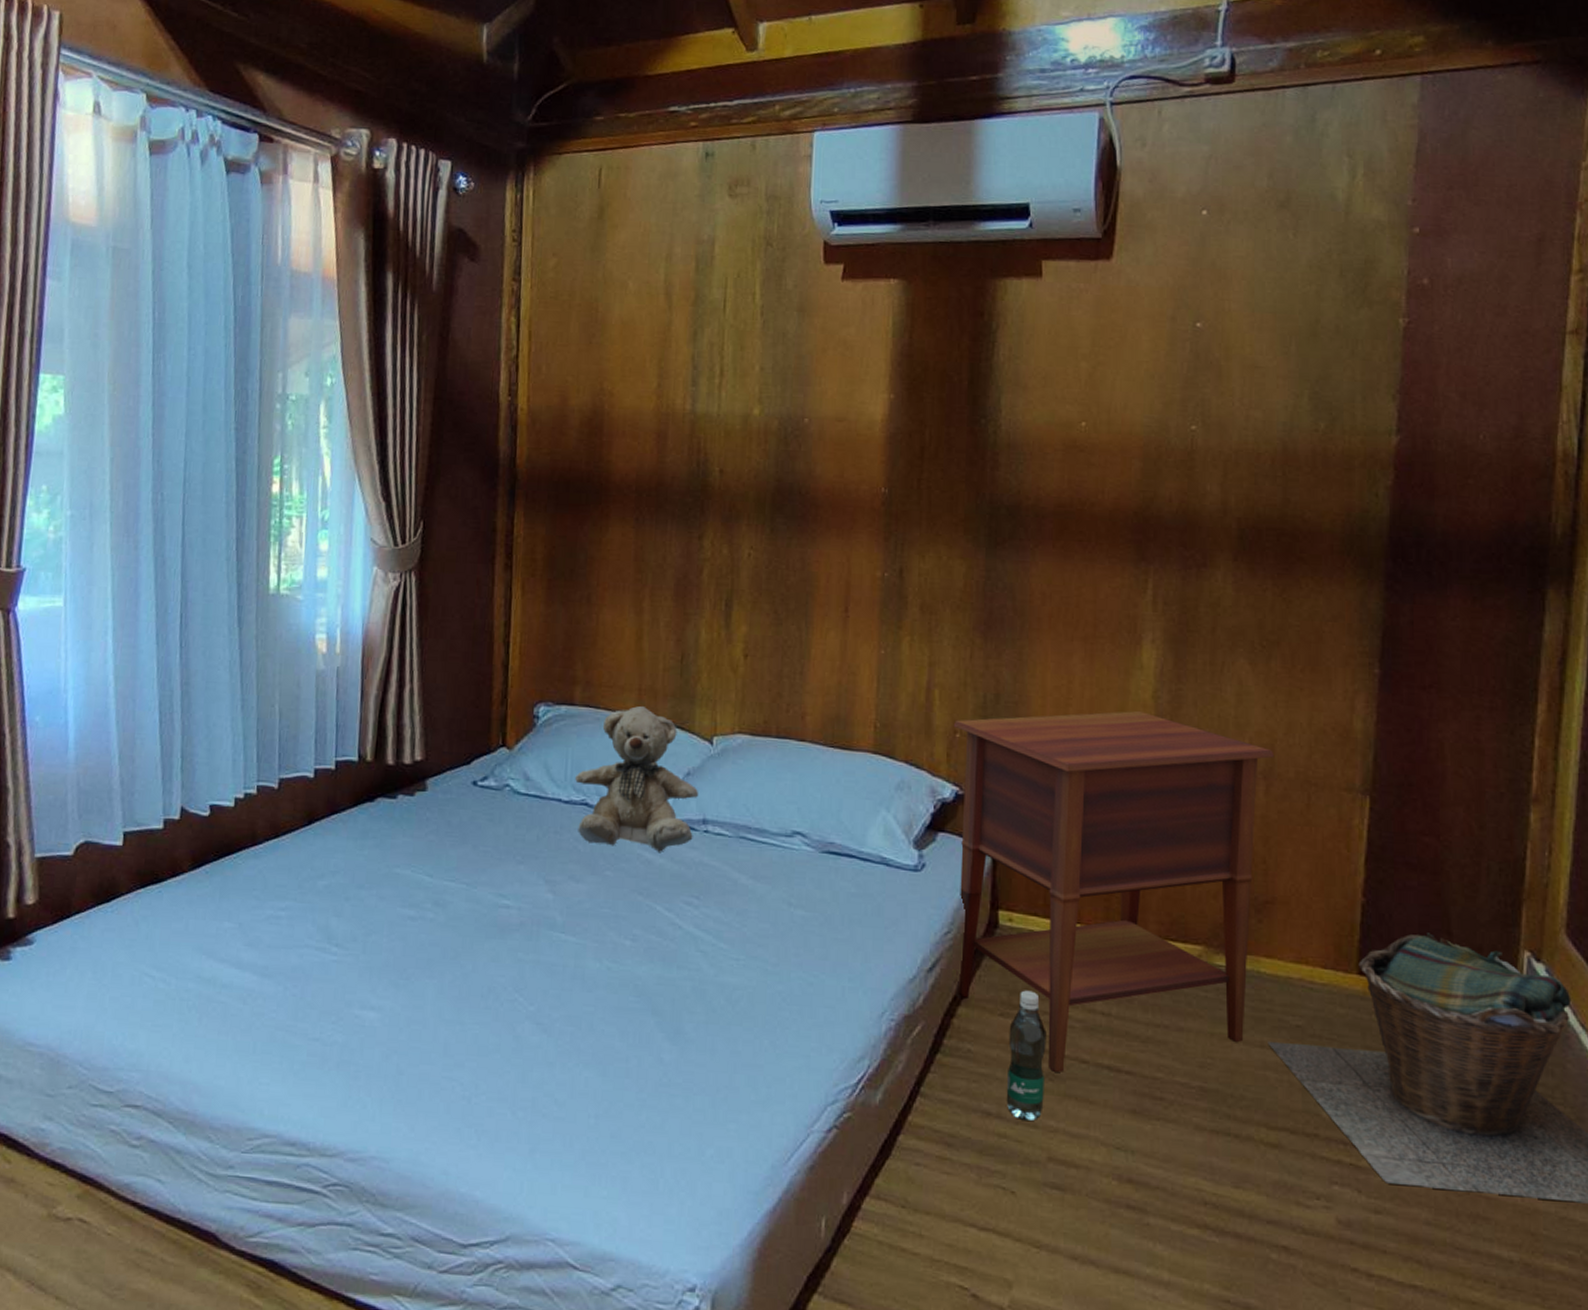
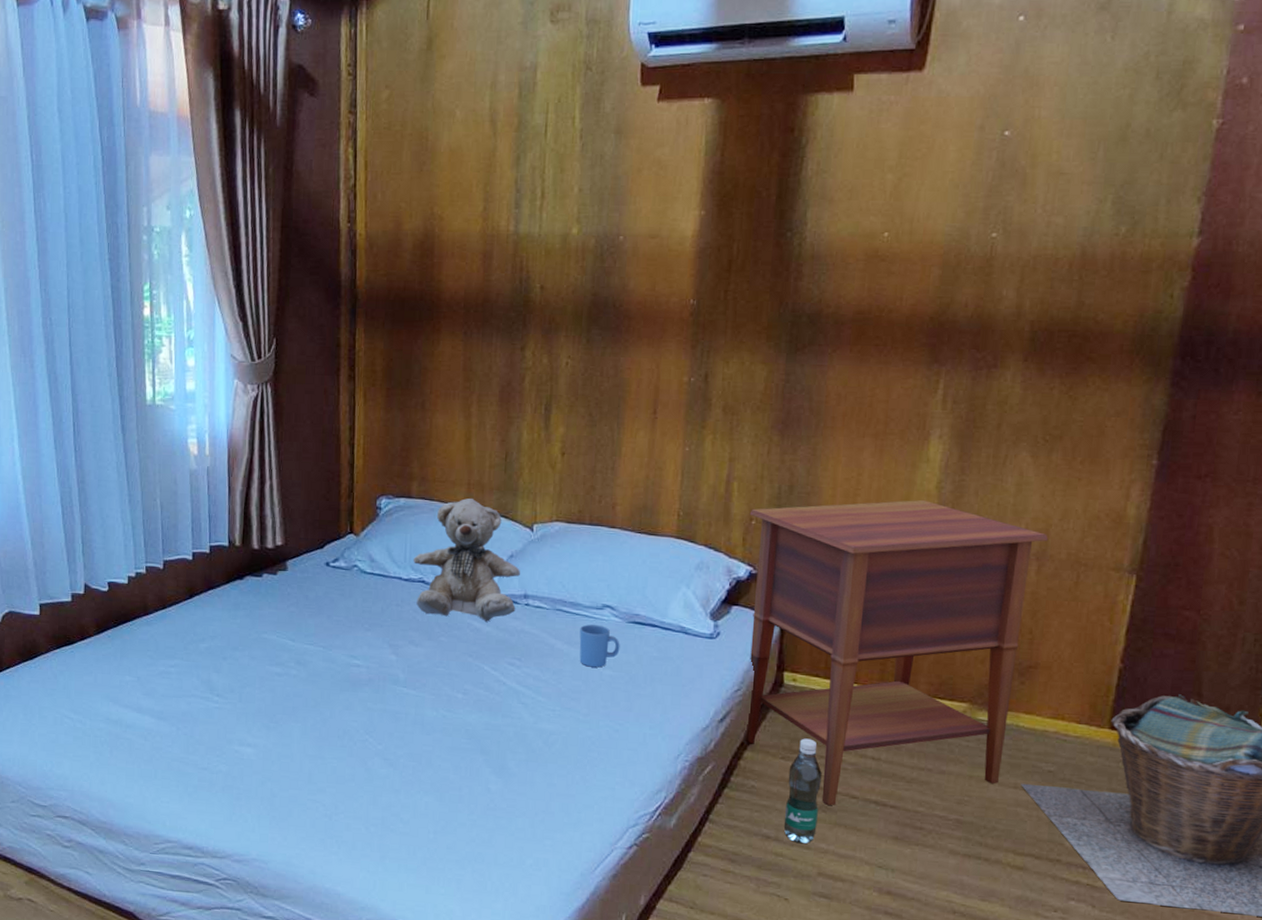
mug: none [766,855,813,907] -> present [579,624,620,668]

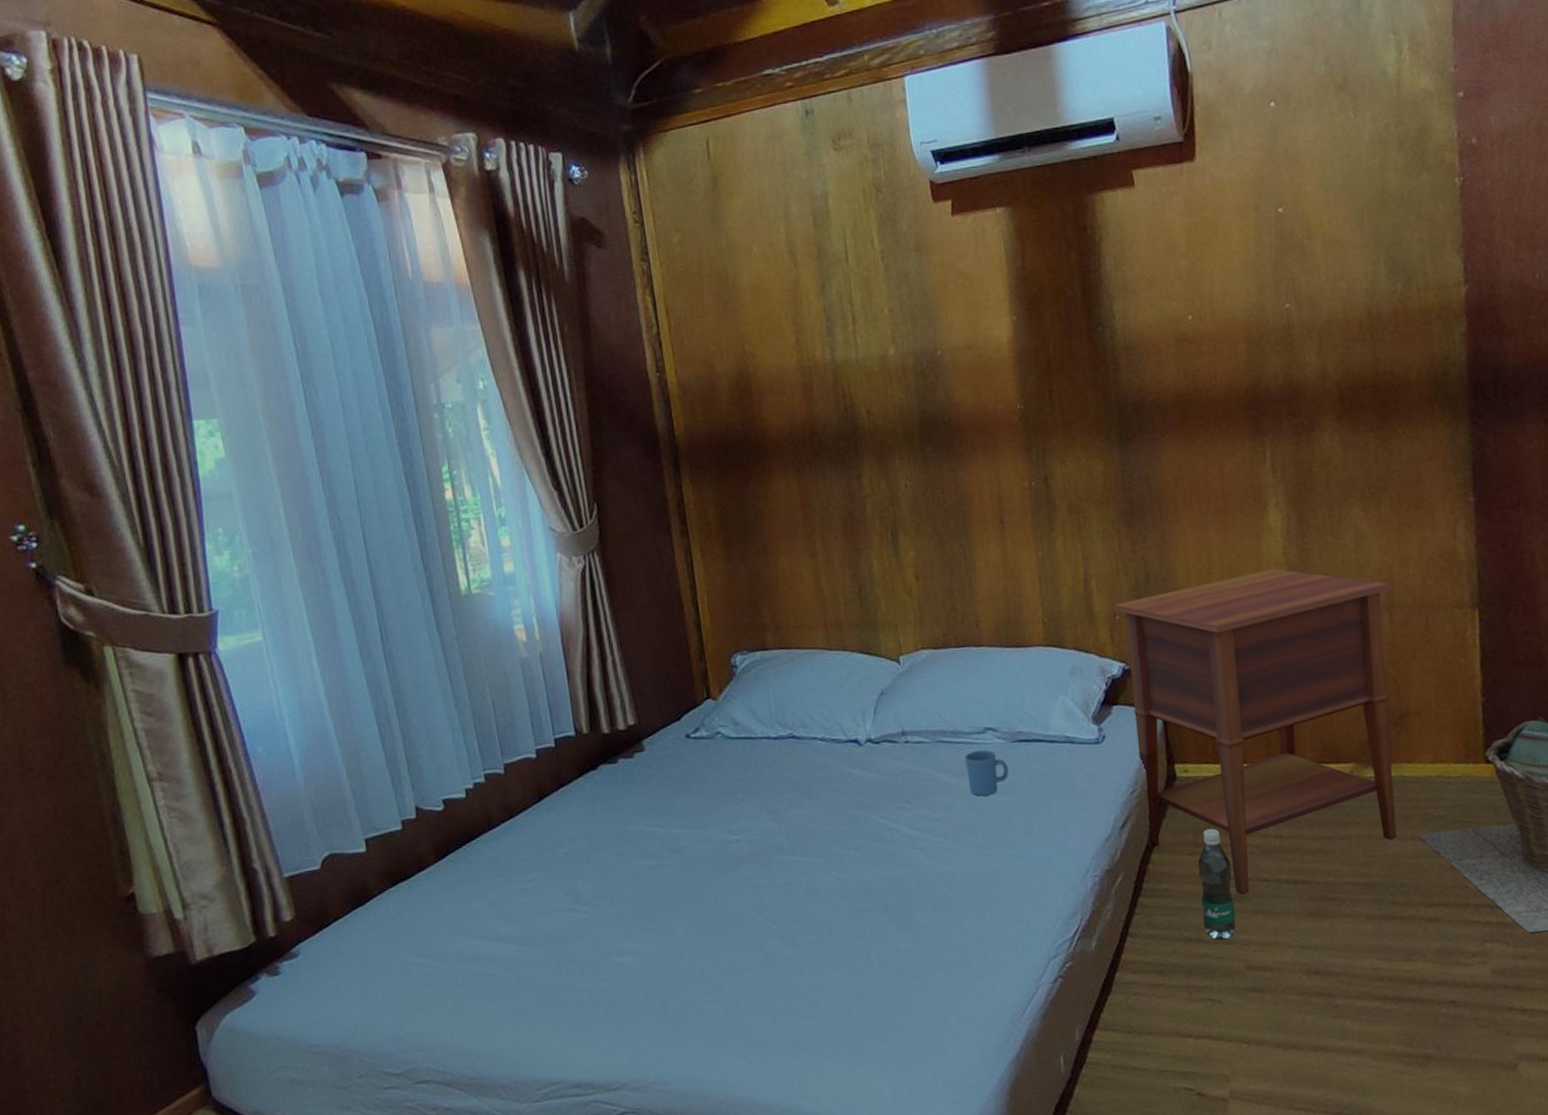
teddy bear: present [413,498,521,622] -> none [780,640,896,772]

